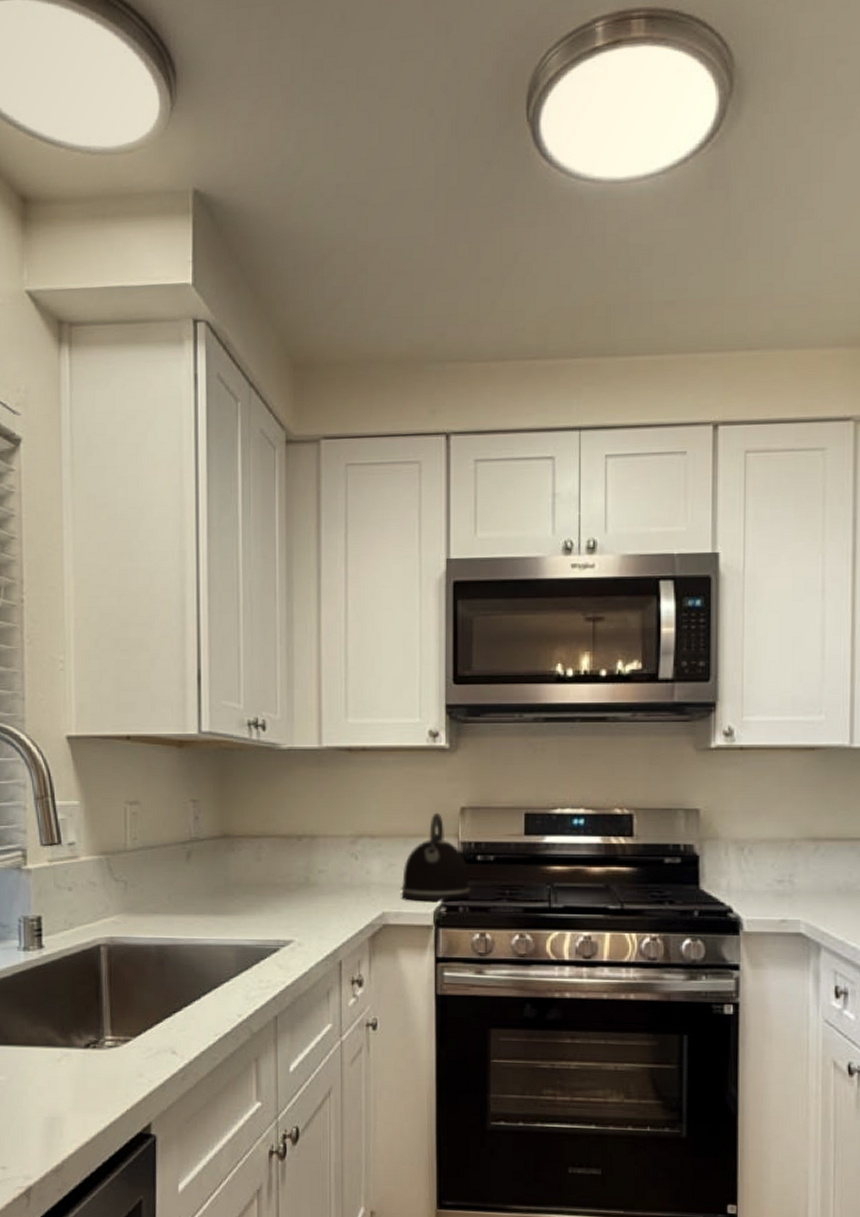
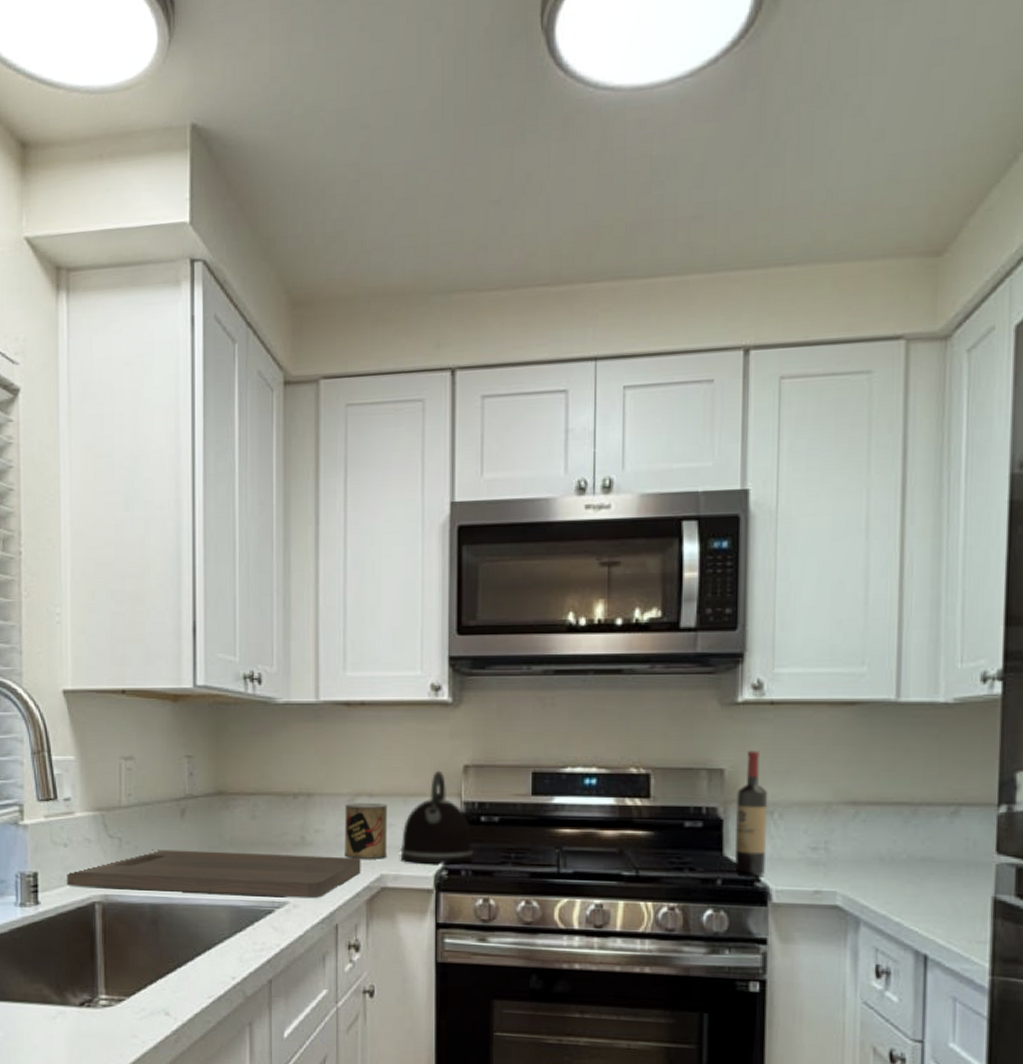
cutting board: none [72,892,364,937] -> present [67,849,361,899]
tin can: none [347,844,389,898] -> present [344,803,388,859]
wine bottle: none [710,792,739,907] -> present [735,750,768,876]

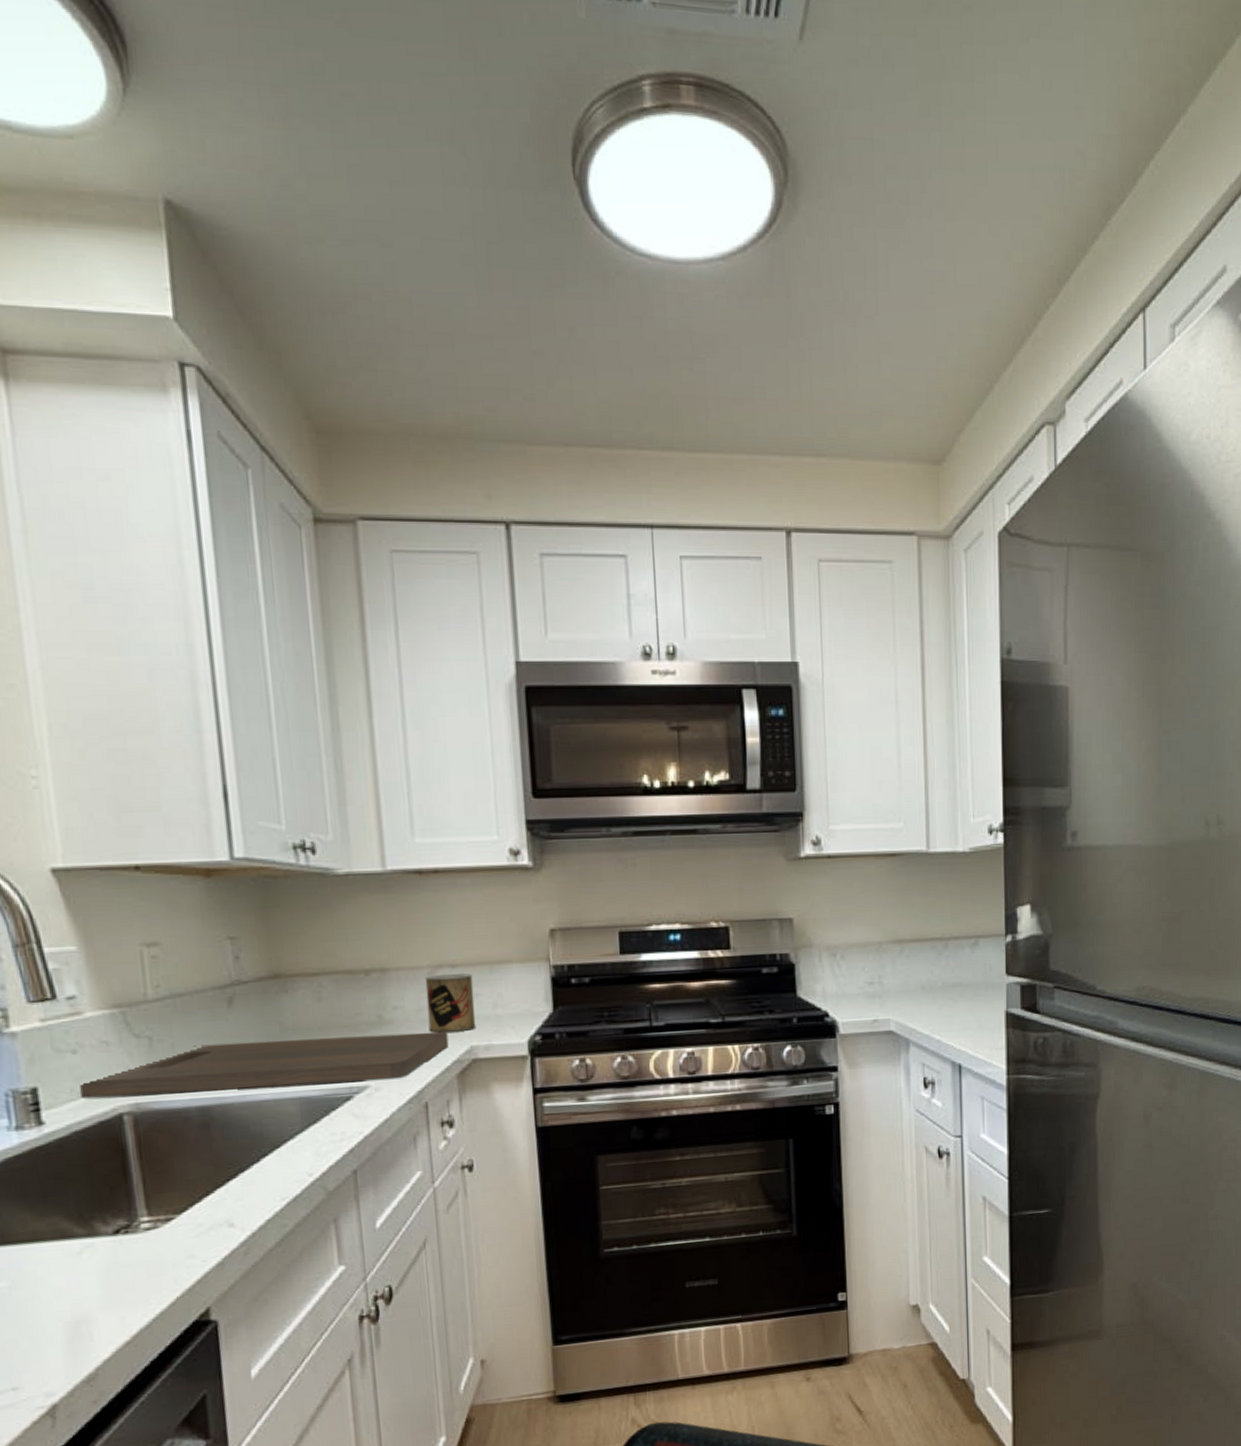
kettle: present [400,770,473,866] -> none [490,935,567,1031]
wine bottle: present [735,750,768,876] -> none [805,900,833,1013]

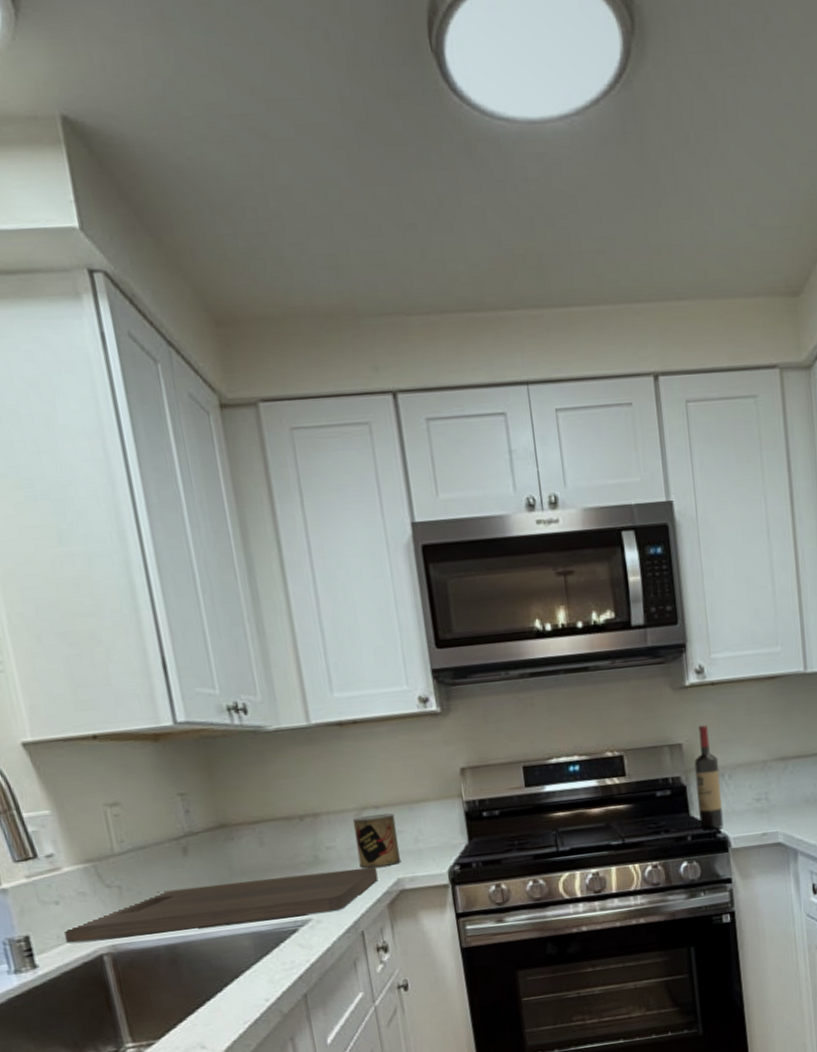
wine bottle: none [805,900,833,1013] -> present [694,725,723,830]

